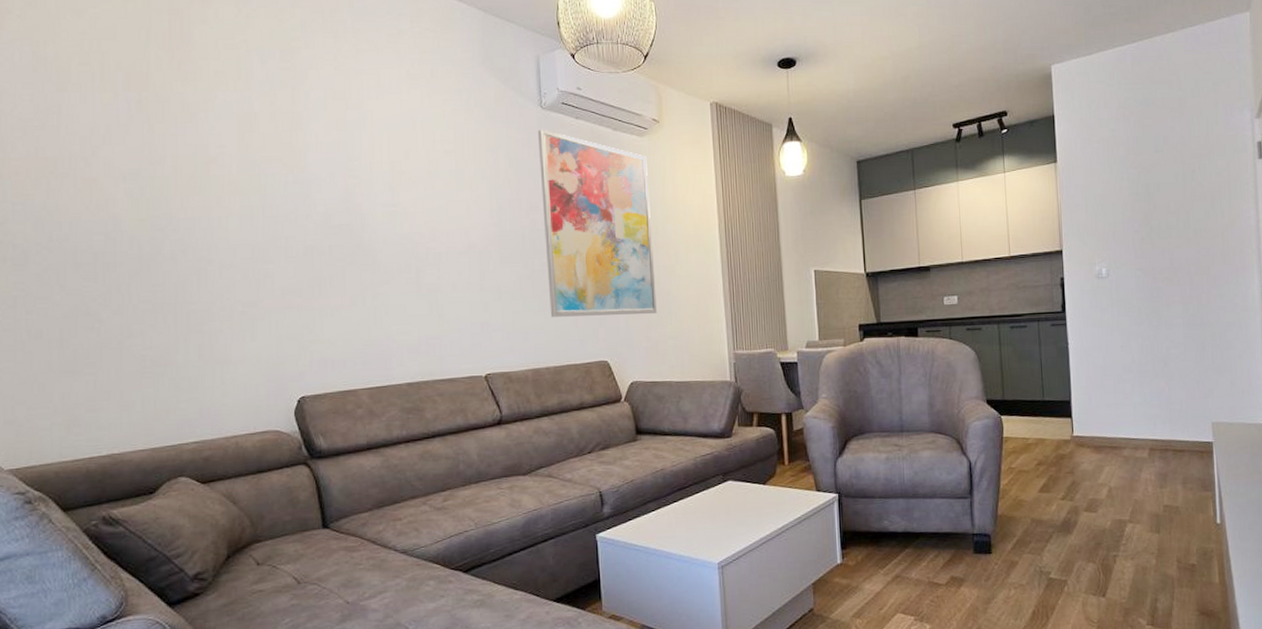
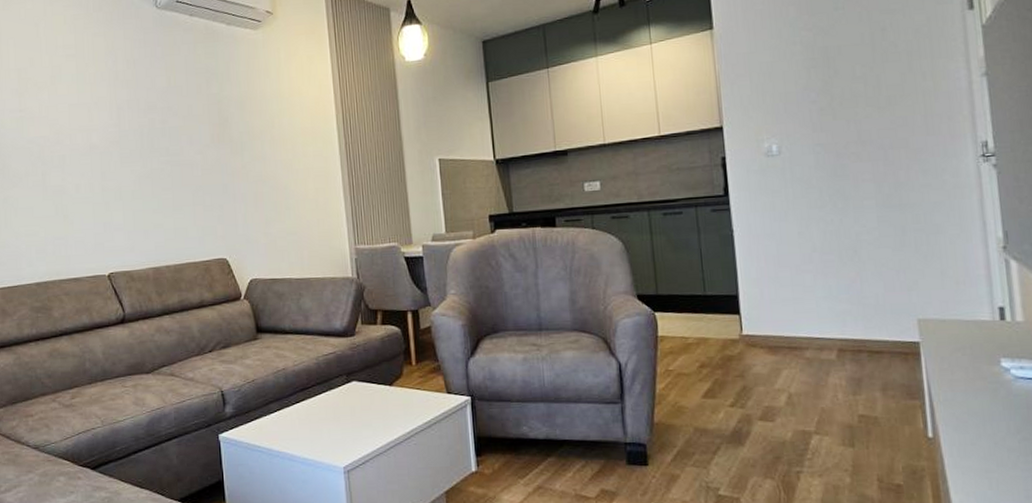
wall art: present [537,129,657,317] -> none [153,28,275,215]

